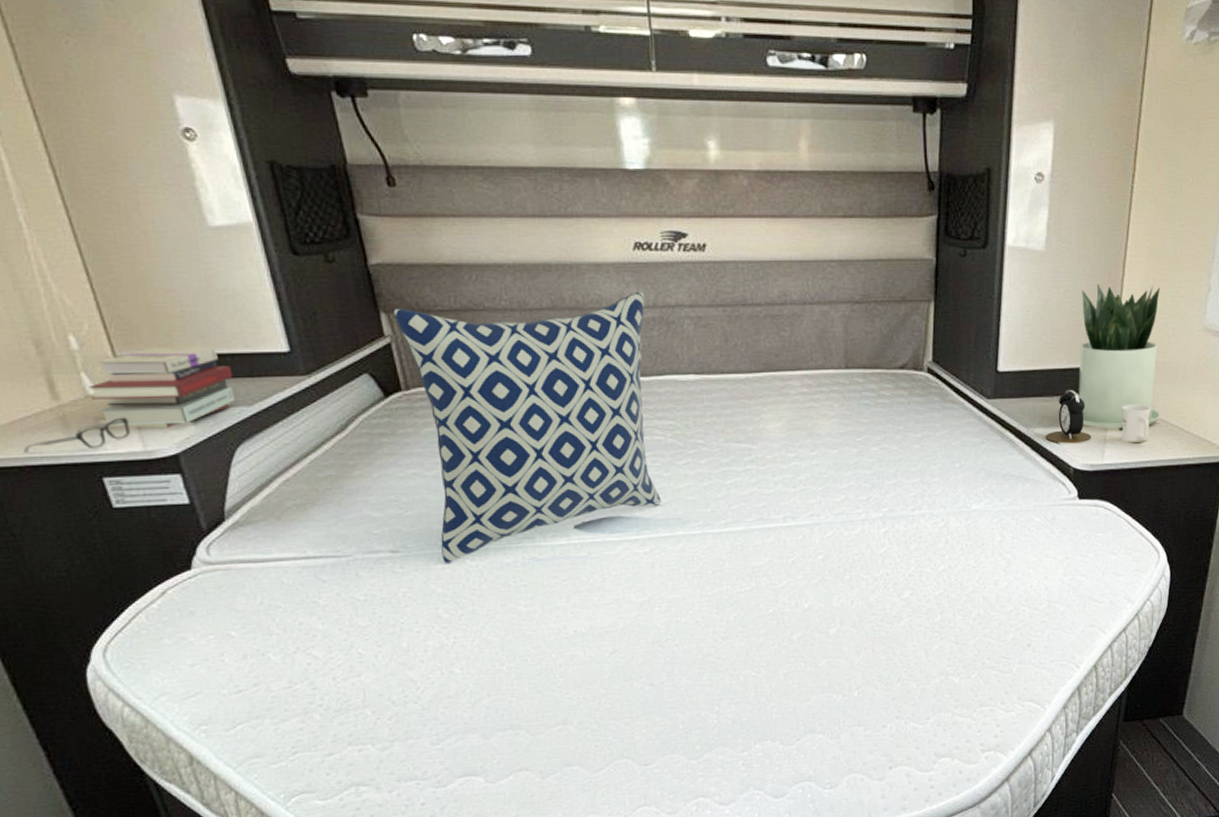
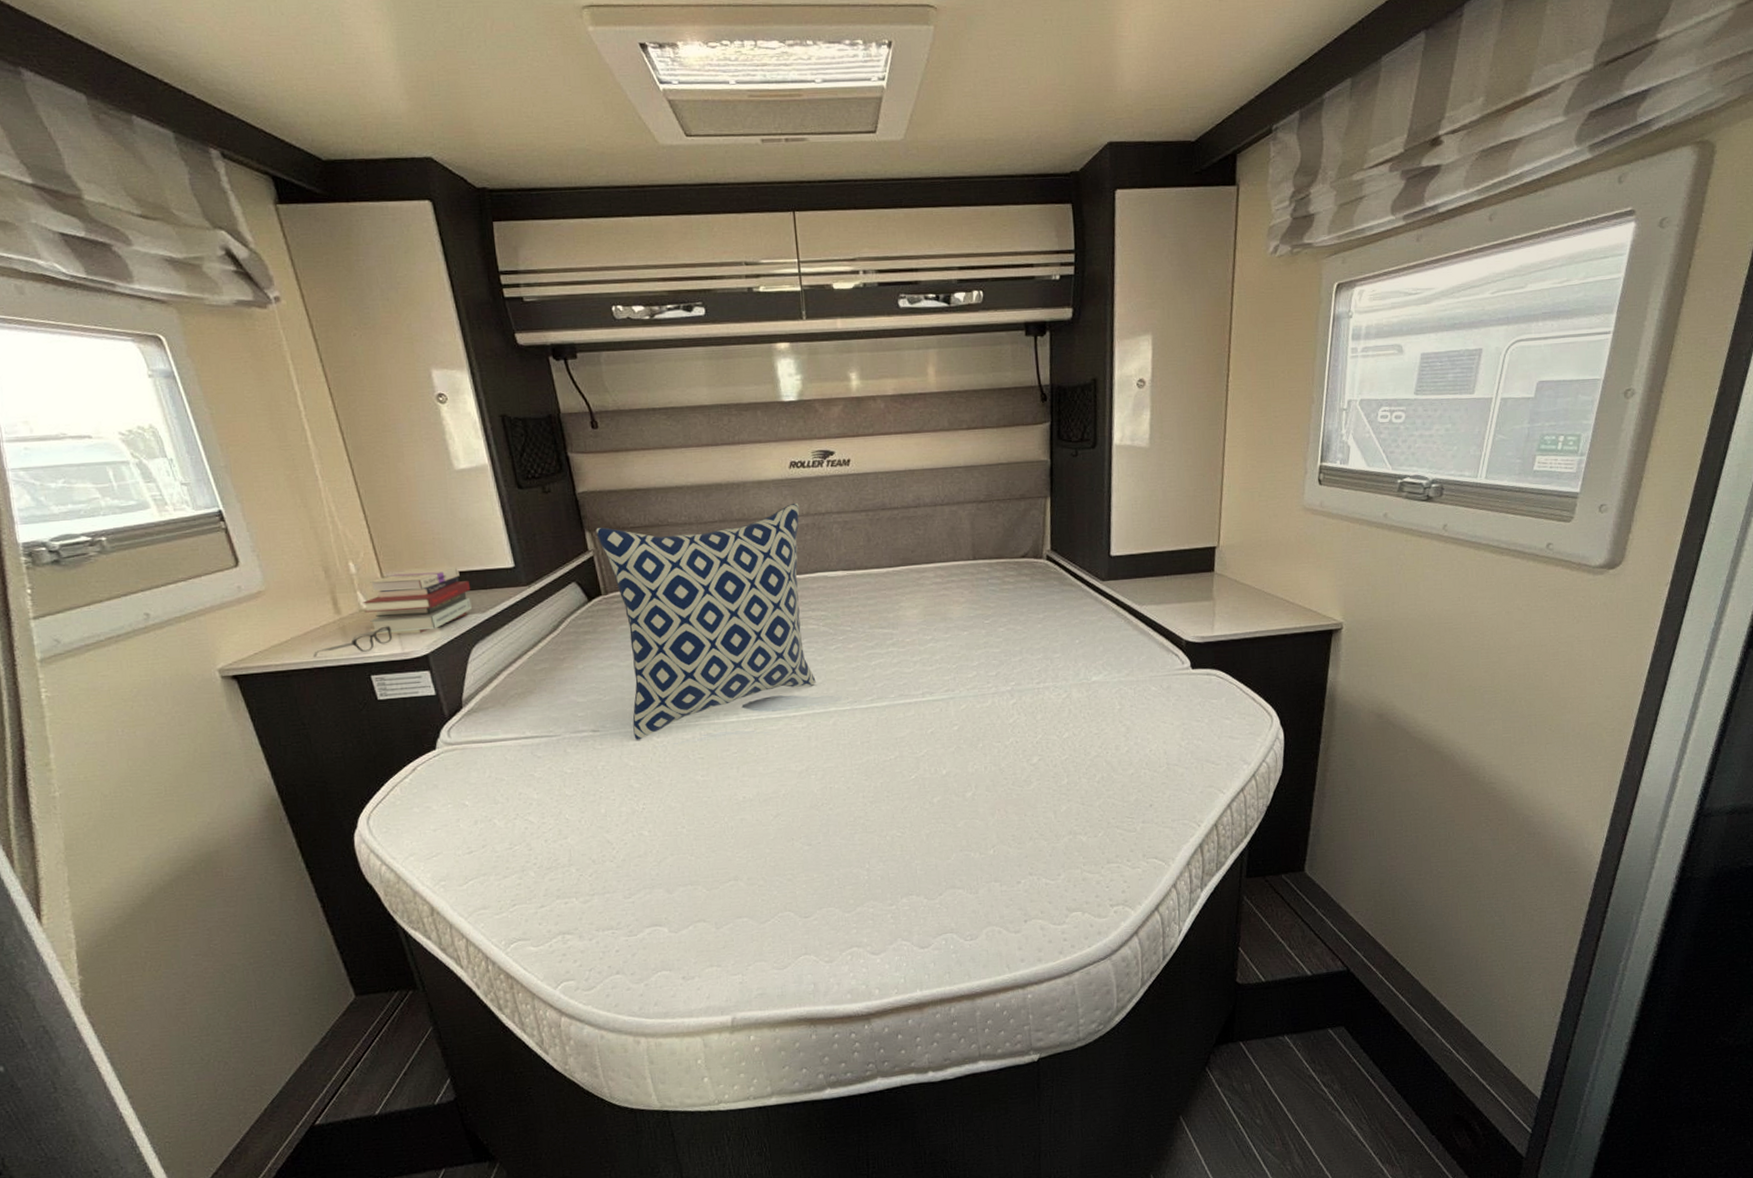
alarm clock: present [1045,390,1092,444] -> none [1157,570,1201,619]
planter: present [1078,283,1161,429] -> none [1185,471,1267,604]
mug: present [1120,404,1151,443] -> none [1228,580,1256,615]

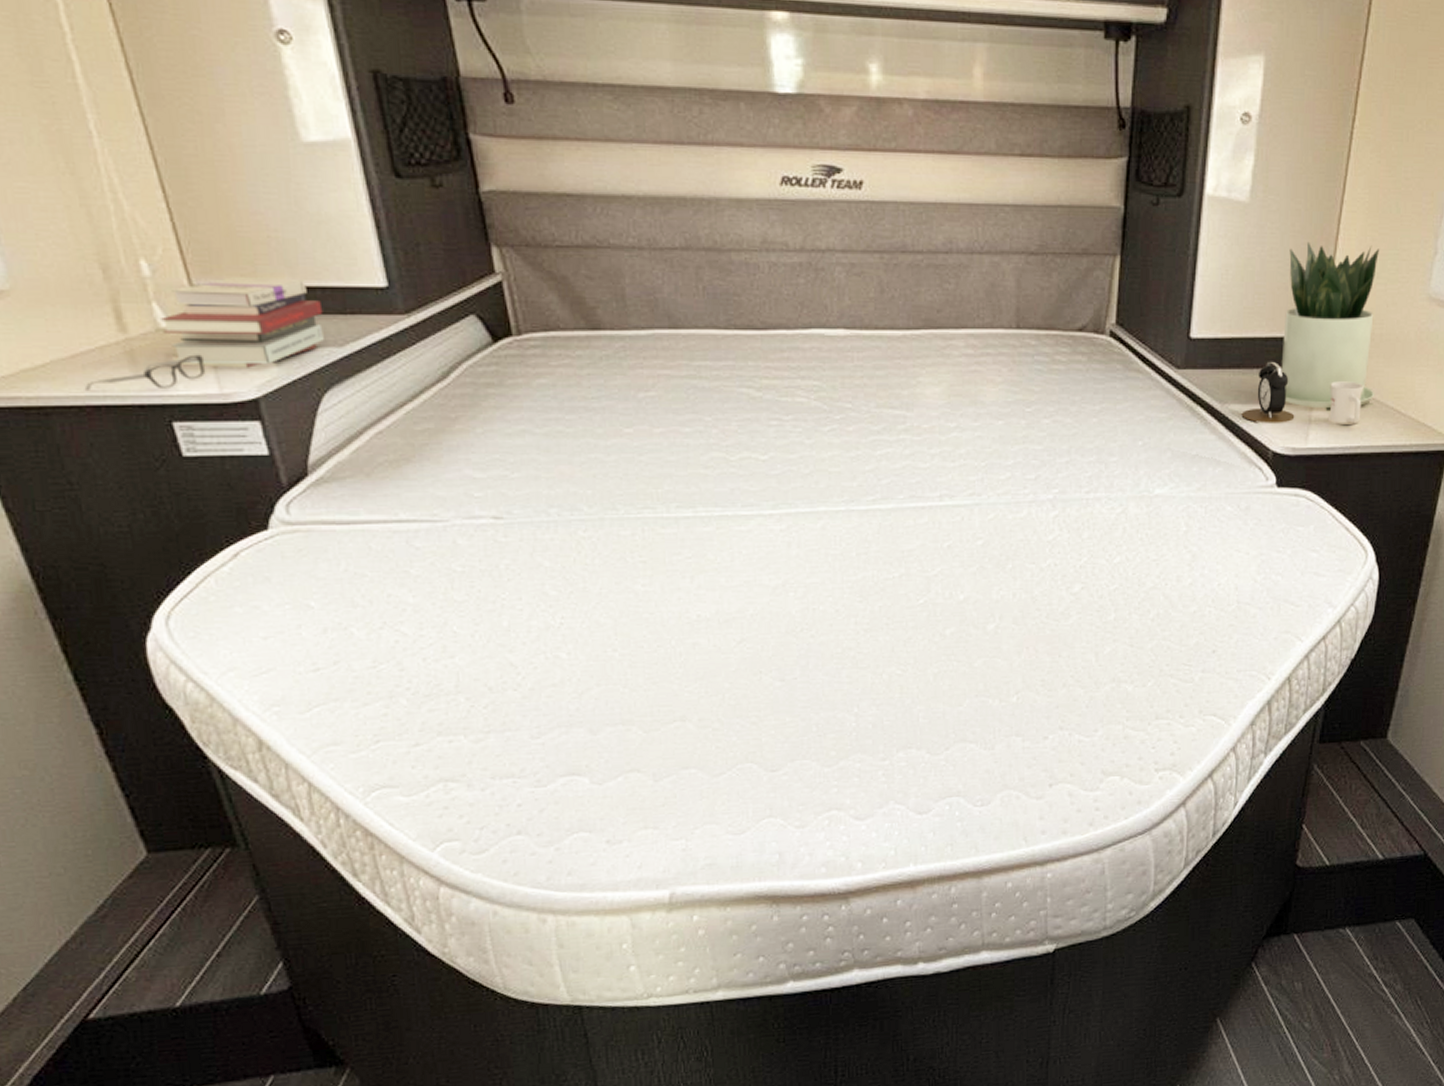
pillow: present [596,502,816,740] -> none [506,232,802,534]
alarm clock: none [1157,570,1201,619] -> present [1241,362,1295,423]
planter: none [1185,471,1267,604] -> present [1281,241,1379,409]
mug: none [1228,580,1256,615] -> present [1327,381,1364,425]

